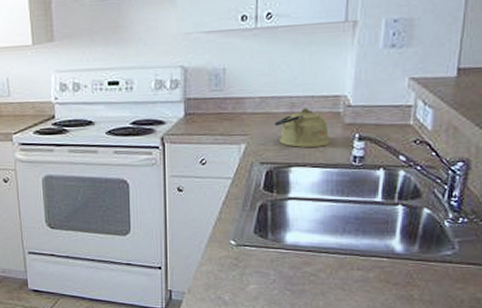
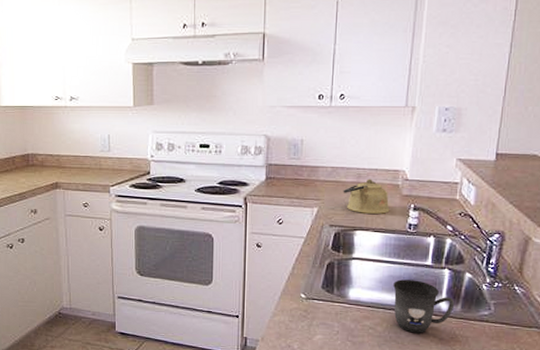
mug: none [337,219,411,278] -> present [393,279,455,333]

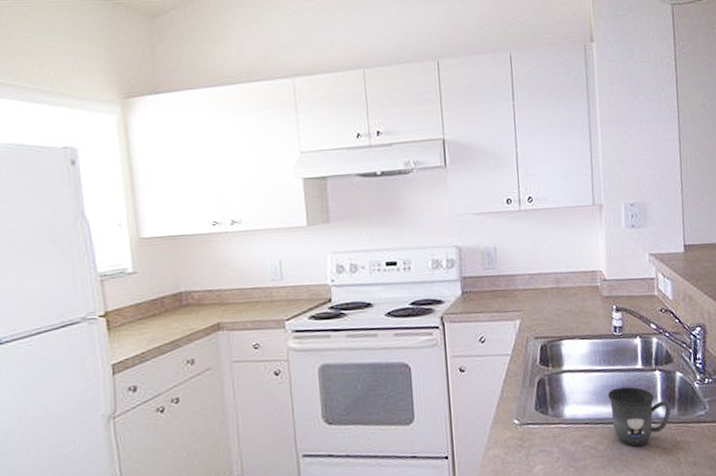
kettle: present [343,179,390,214] -> none [543,282,593,321]

